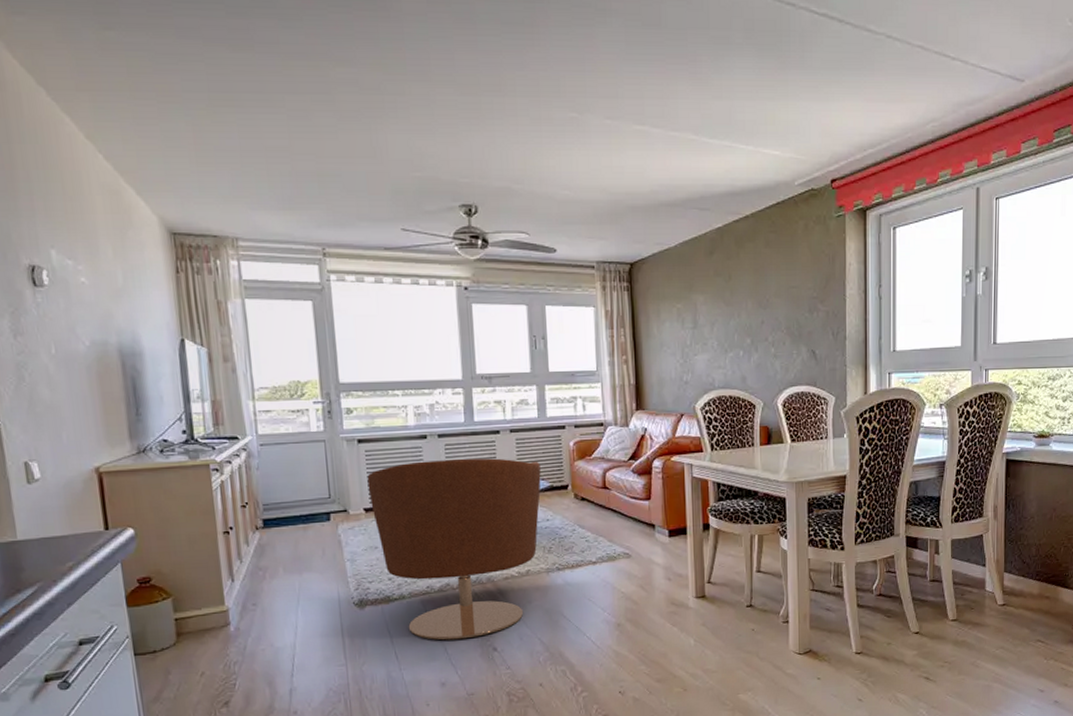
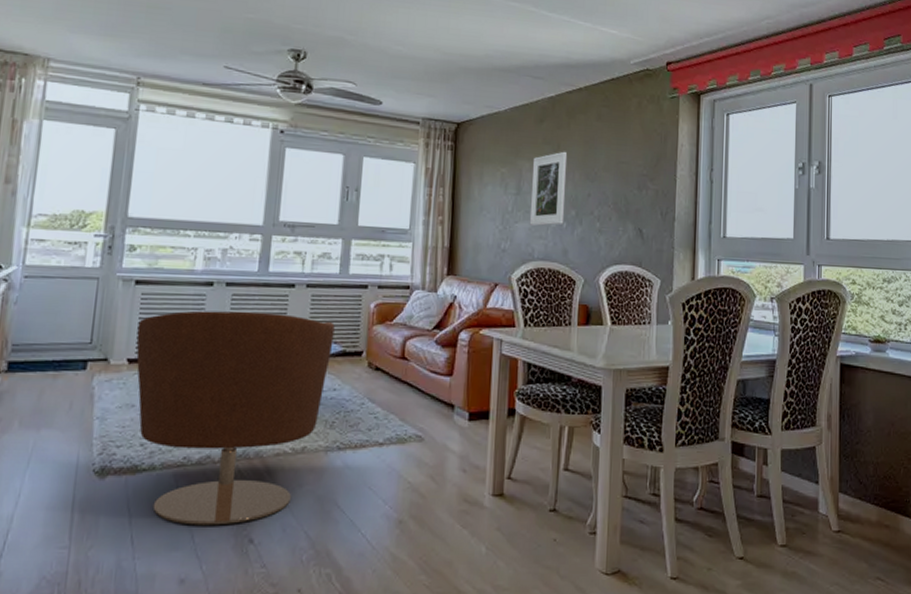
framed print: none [706,281,741,356] -> present [529,151,568,226]

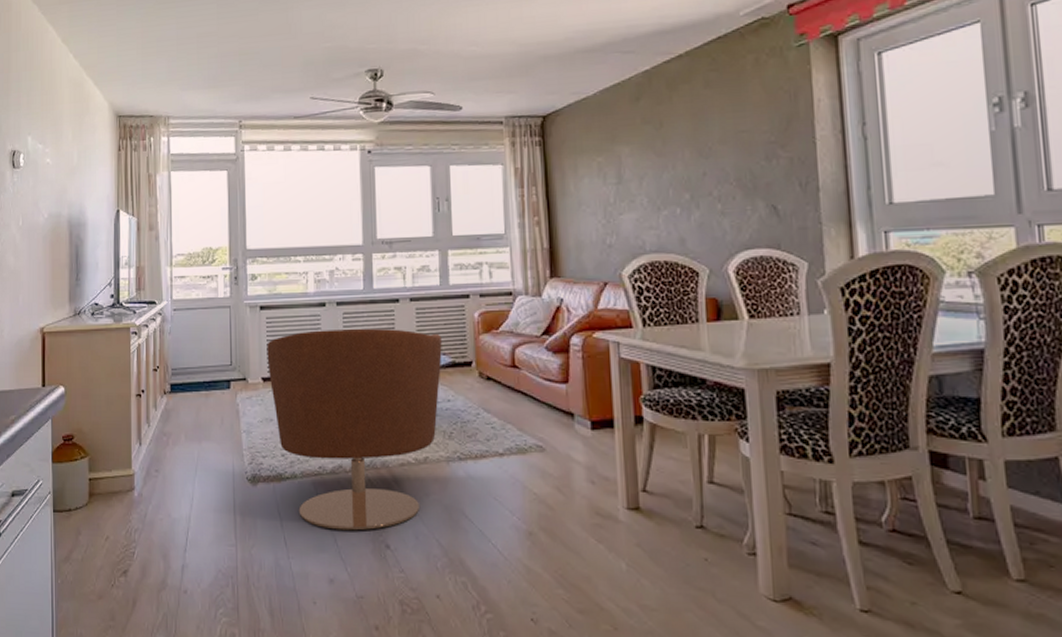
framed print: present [529,151,568,226] -> none [632,128,678,215]

